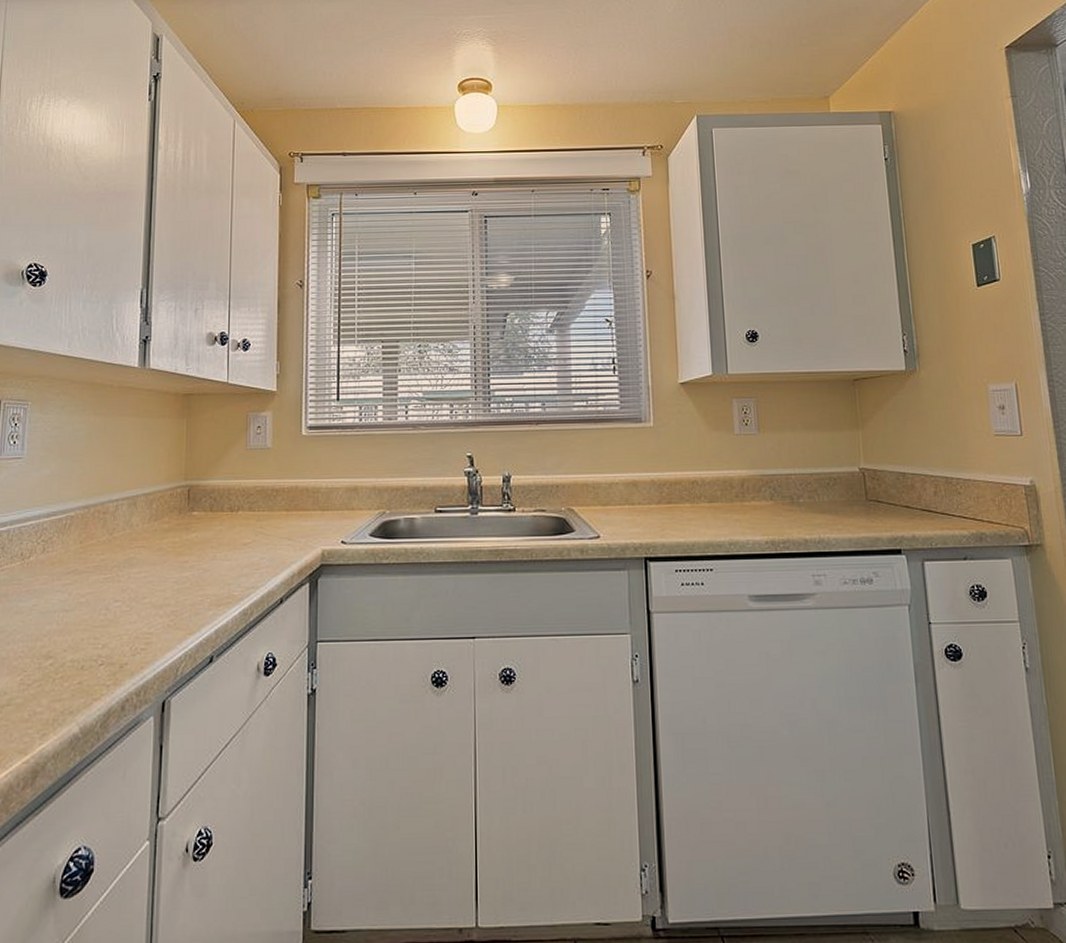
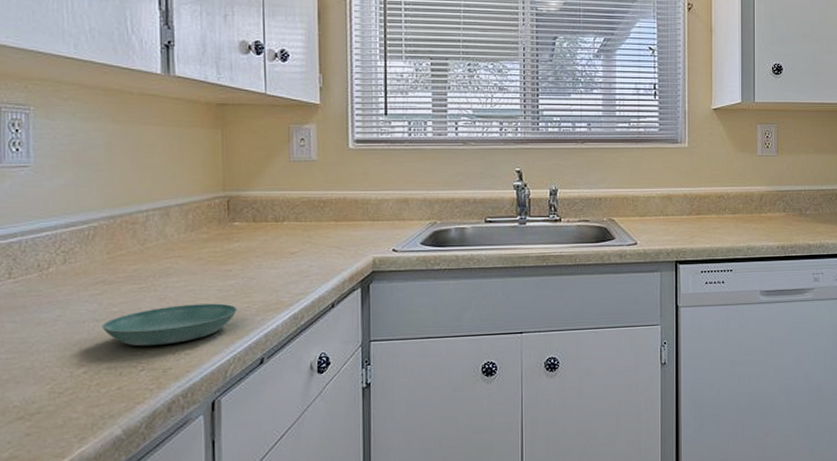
saucer: none [69,596,192,639] -> present [101,303,238,347]

